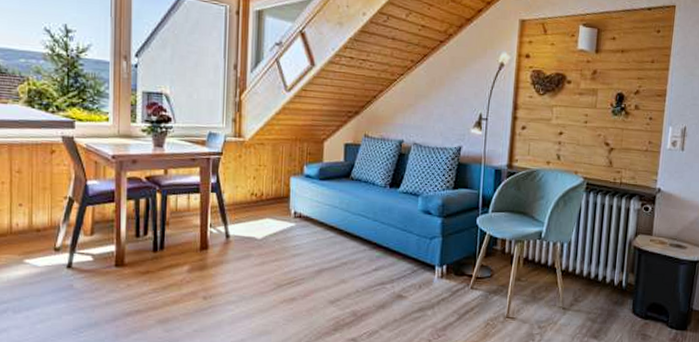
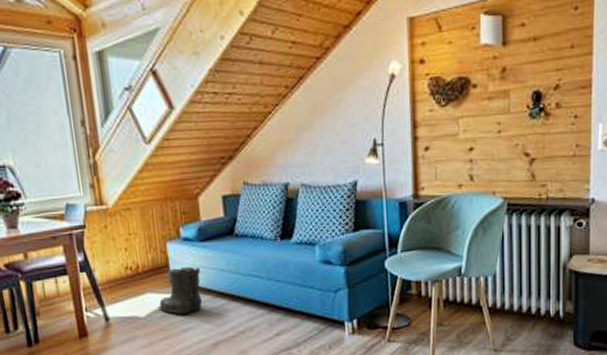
boots: none [273,200,317,241] -> present [157,266,203,315]

